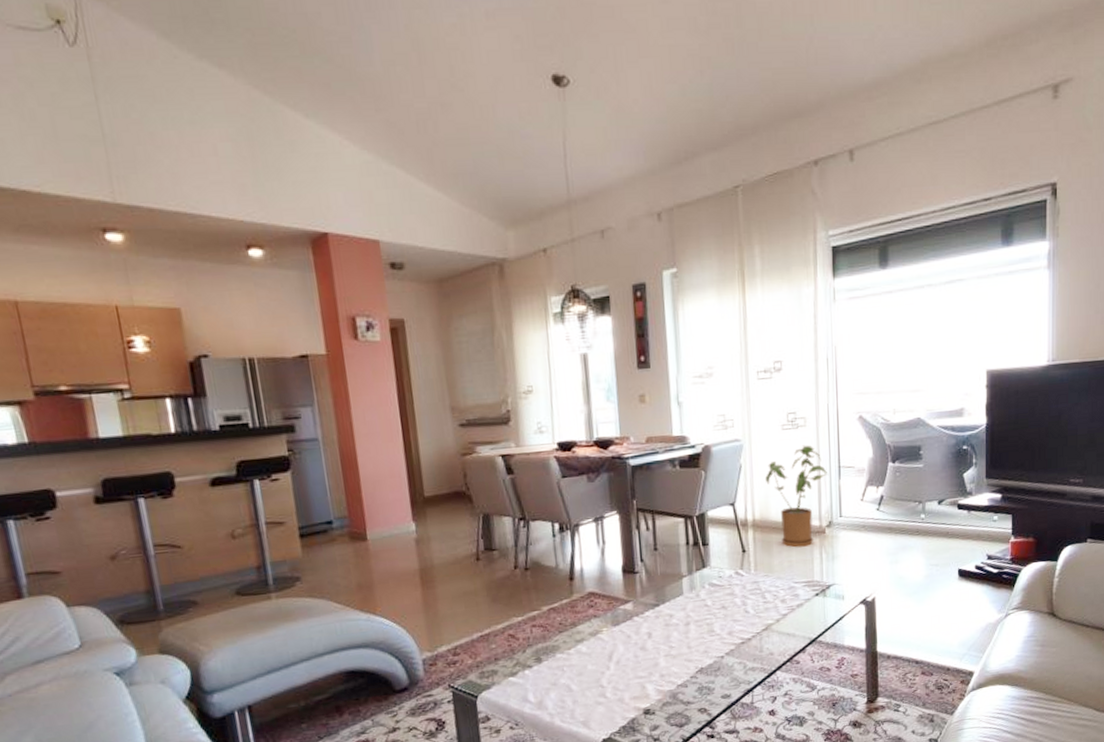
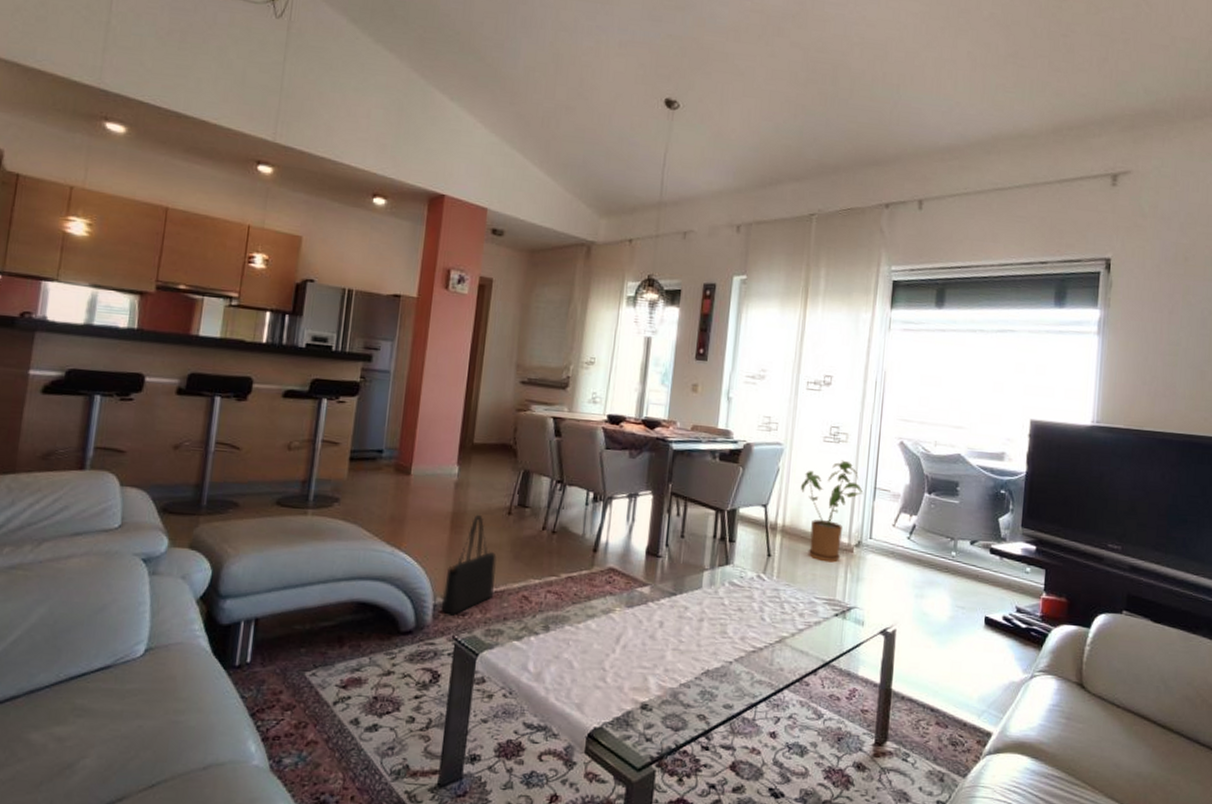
tote bag: none [428,565,479,666] -> present [440,514,497,616]

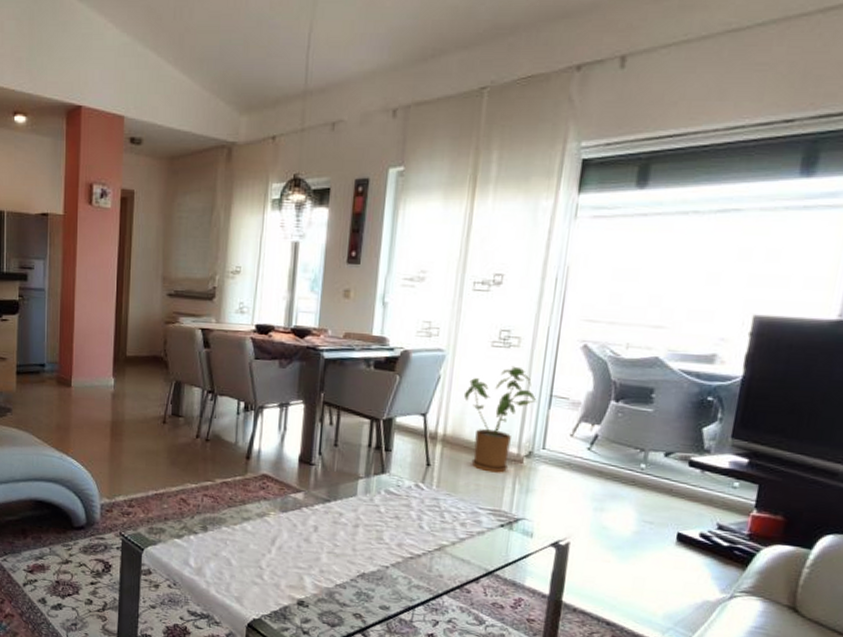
tote bag: present [440,514,497,616] -> none [107,423,155,515]

